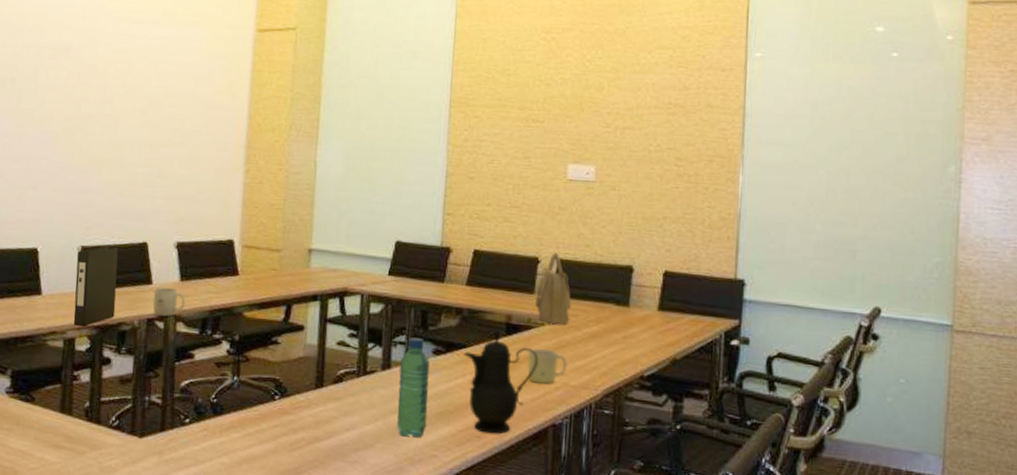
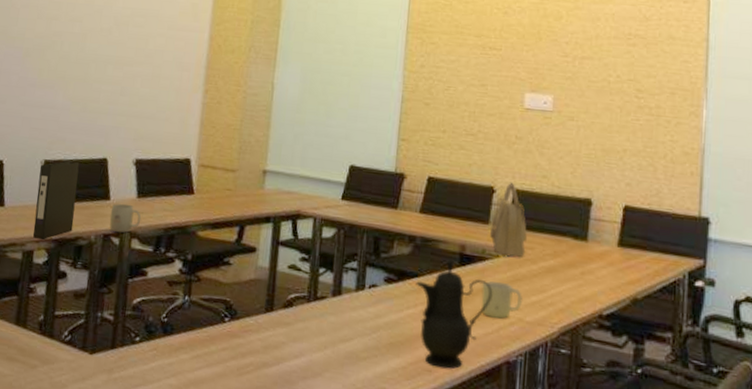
water bottle: present [397,337,430,438] -> none [346,264,381,369]

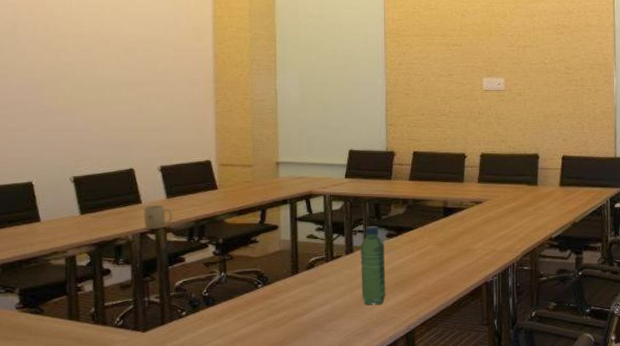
binder: present [33,161,79,240] -> none [70,175,110,245]
water bottle: none [346,264,381,369] -> present [361,226,386,305]
coffeepot: present [416,258,493,369] -> none [411,212,471,295]
mug: present [481,281,522,319] -> none [461,225,493,253]
handbag: present [490,182,528,257] -> none [465,148,494,204]

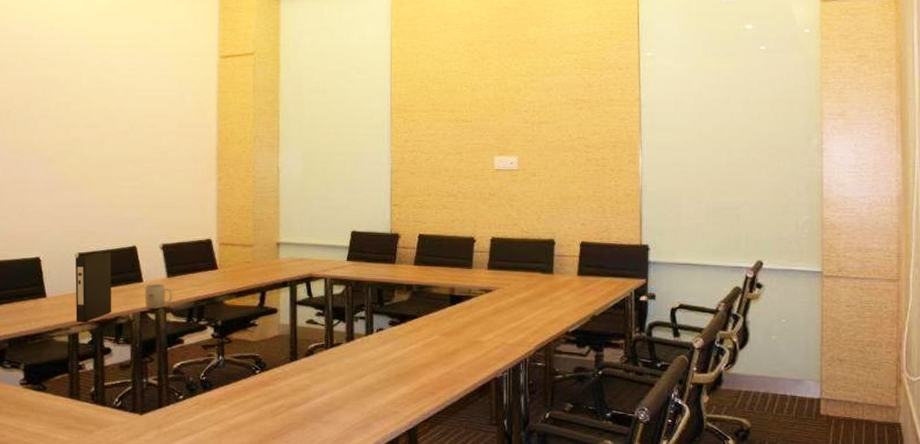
binder: none [70,175,110,245] -> present [75,251,112,322]
water bottle: present [361,226,386,305] -> none [362,312,388,398]

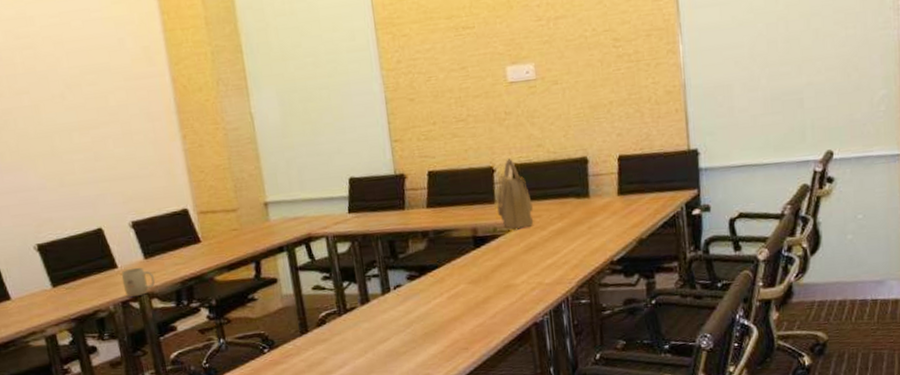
binder: present [75,251,112,322] -> none [34,238,89,322]
handbag: none [474,232,505,292] -> present [497,158,534,229]

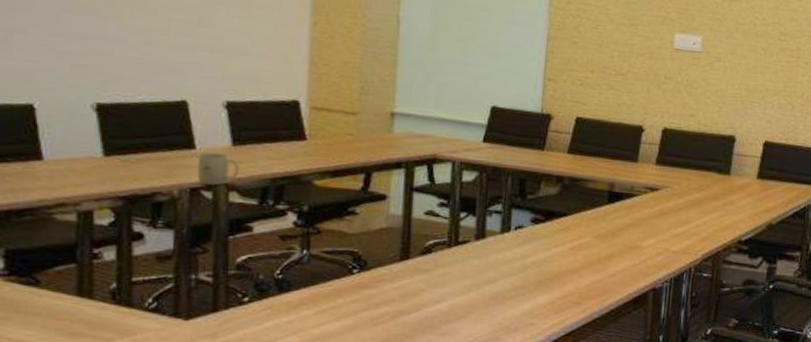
handbag: present [497,158,534,229] -> none [639,121,675,192]

